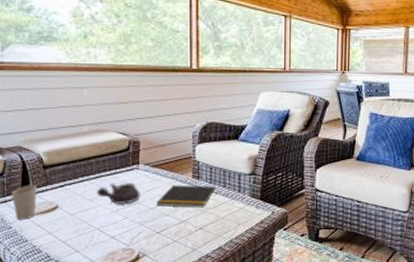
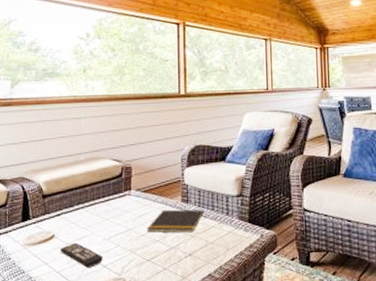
cup: present [12,185,37,220] -> none [13,215,36,251]
remote control: none [64,214,110,238] -> present [59,242,103,268]
teapot: present [97,183,140,204] -> none [91,209,132,231]

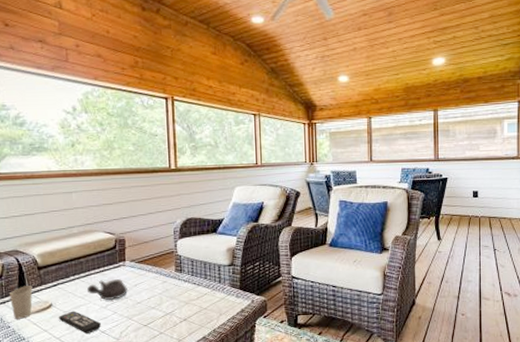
cup: none [13,215,36,251] -> present [10,285,33,319]
teapot: none [91,209,132,231] -> present [87,279,128,300]
notepad: present [147,209,205,233] -> none [142,278,198,300]

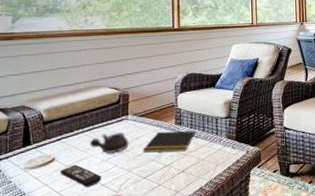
cup: present [10,285,33,319] -> none [14,140,37,174]
notepad: none [142,278,198,300] -> present [143,131,196,153]

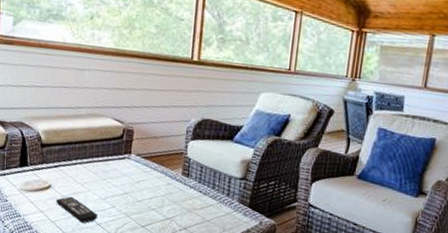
teapot: present [90,133,129,153] -> none [88,169,129,193]
notepad: present [143,131,196,153] -> none [143,179,205,207]

